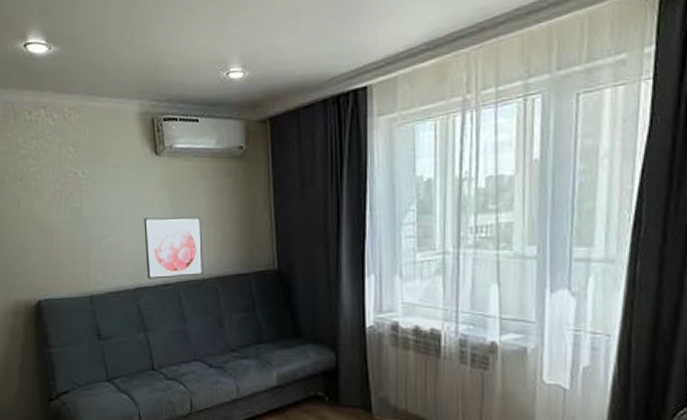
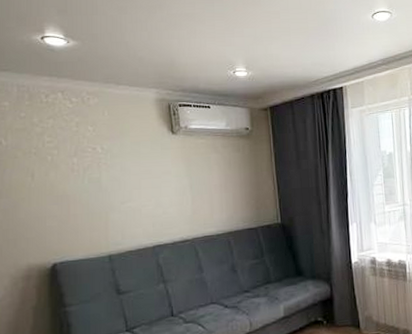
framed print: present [144,216,204,280] -> none [162,183,218,238]

